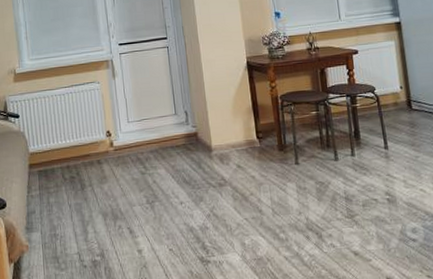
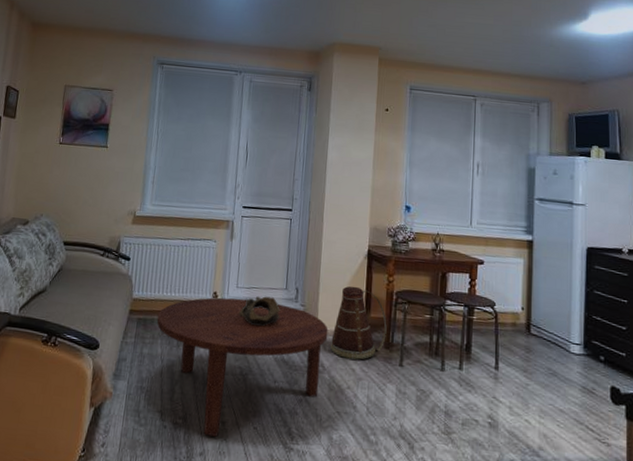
coffee table: none [56,129,224,266] -> present [156,297,328,437]
decorative bowl: none [134,124,175,155] -> present [238,296,280,327]
basket: none [227,98,279,168] -> present [330,286,387,360]

